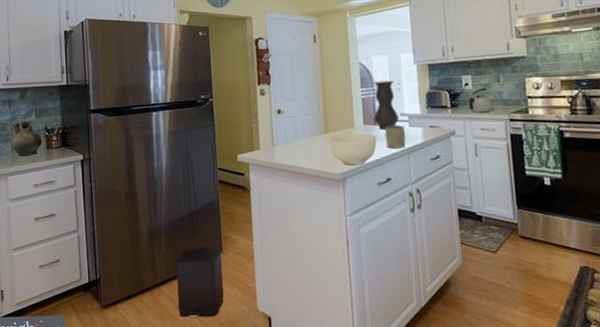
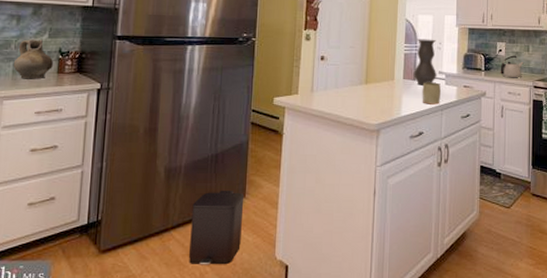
bowl: present [329,133,377,165] -> none [368,86,414,117]

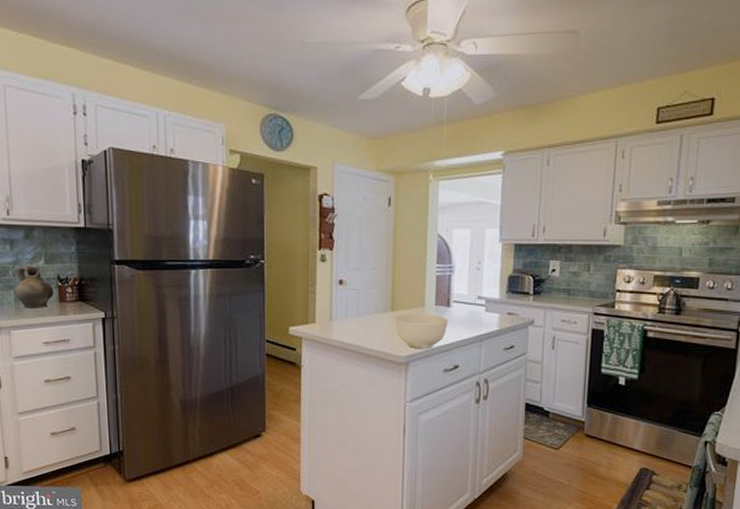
pedal bin: present [188,191,245,265] -> none [211,425,265,497]
bowl: none [368,86,414,117] -> present [395,313,448,348]
vase: present [413,39,436,86] -> none [447,258,475,313]
mug: present [422,82,442,105] -> none [457,309,481,334]
kettle: present [500,55,524,78] -> none [552,276,582,303]

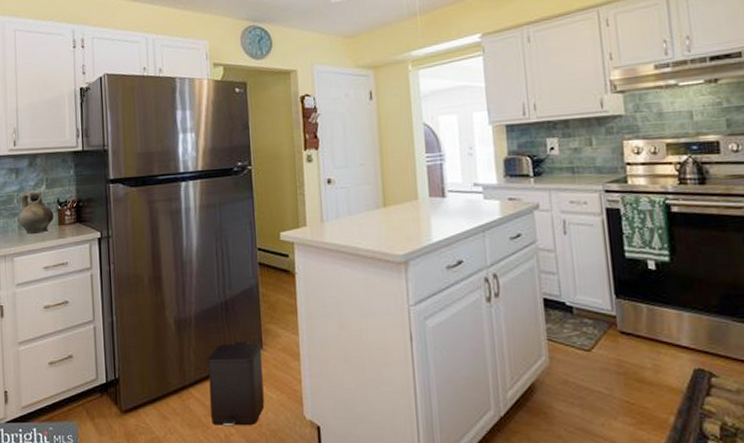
pedal bin: none [211,425,265,497] -> present [207,342,265,426]
bowl: present [395,313,448,348] -> none [388,206,445,245]

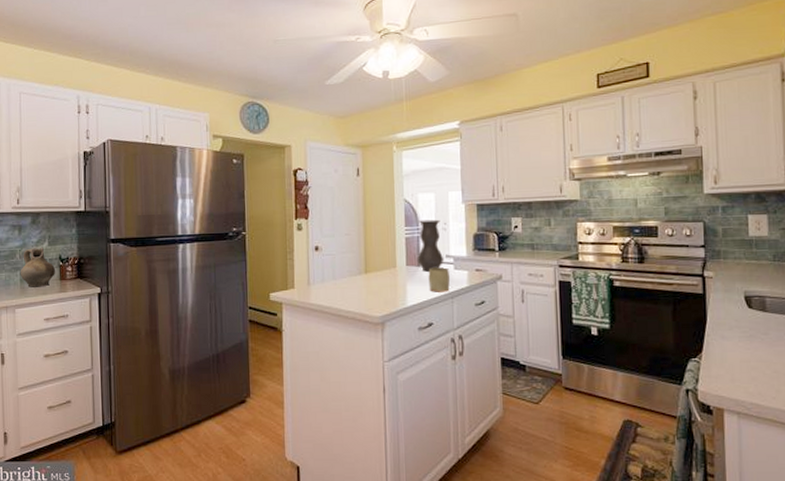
pedal bin: present [207,342,265,426] -> none [199,391,250,466]
vase: none [440,144,471,203] -> present [417,219,443,272]
mug: none [454,197,480,226] -> present [428,267,451,292]

